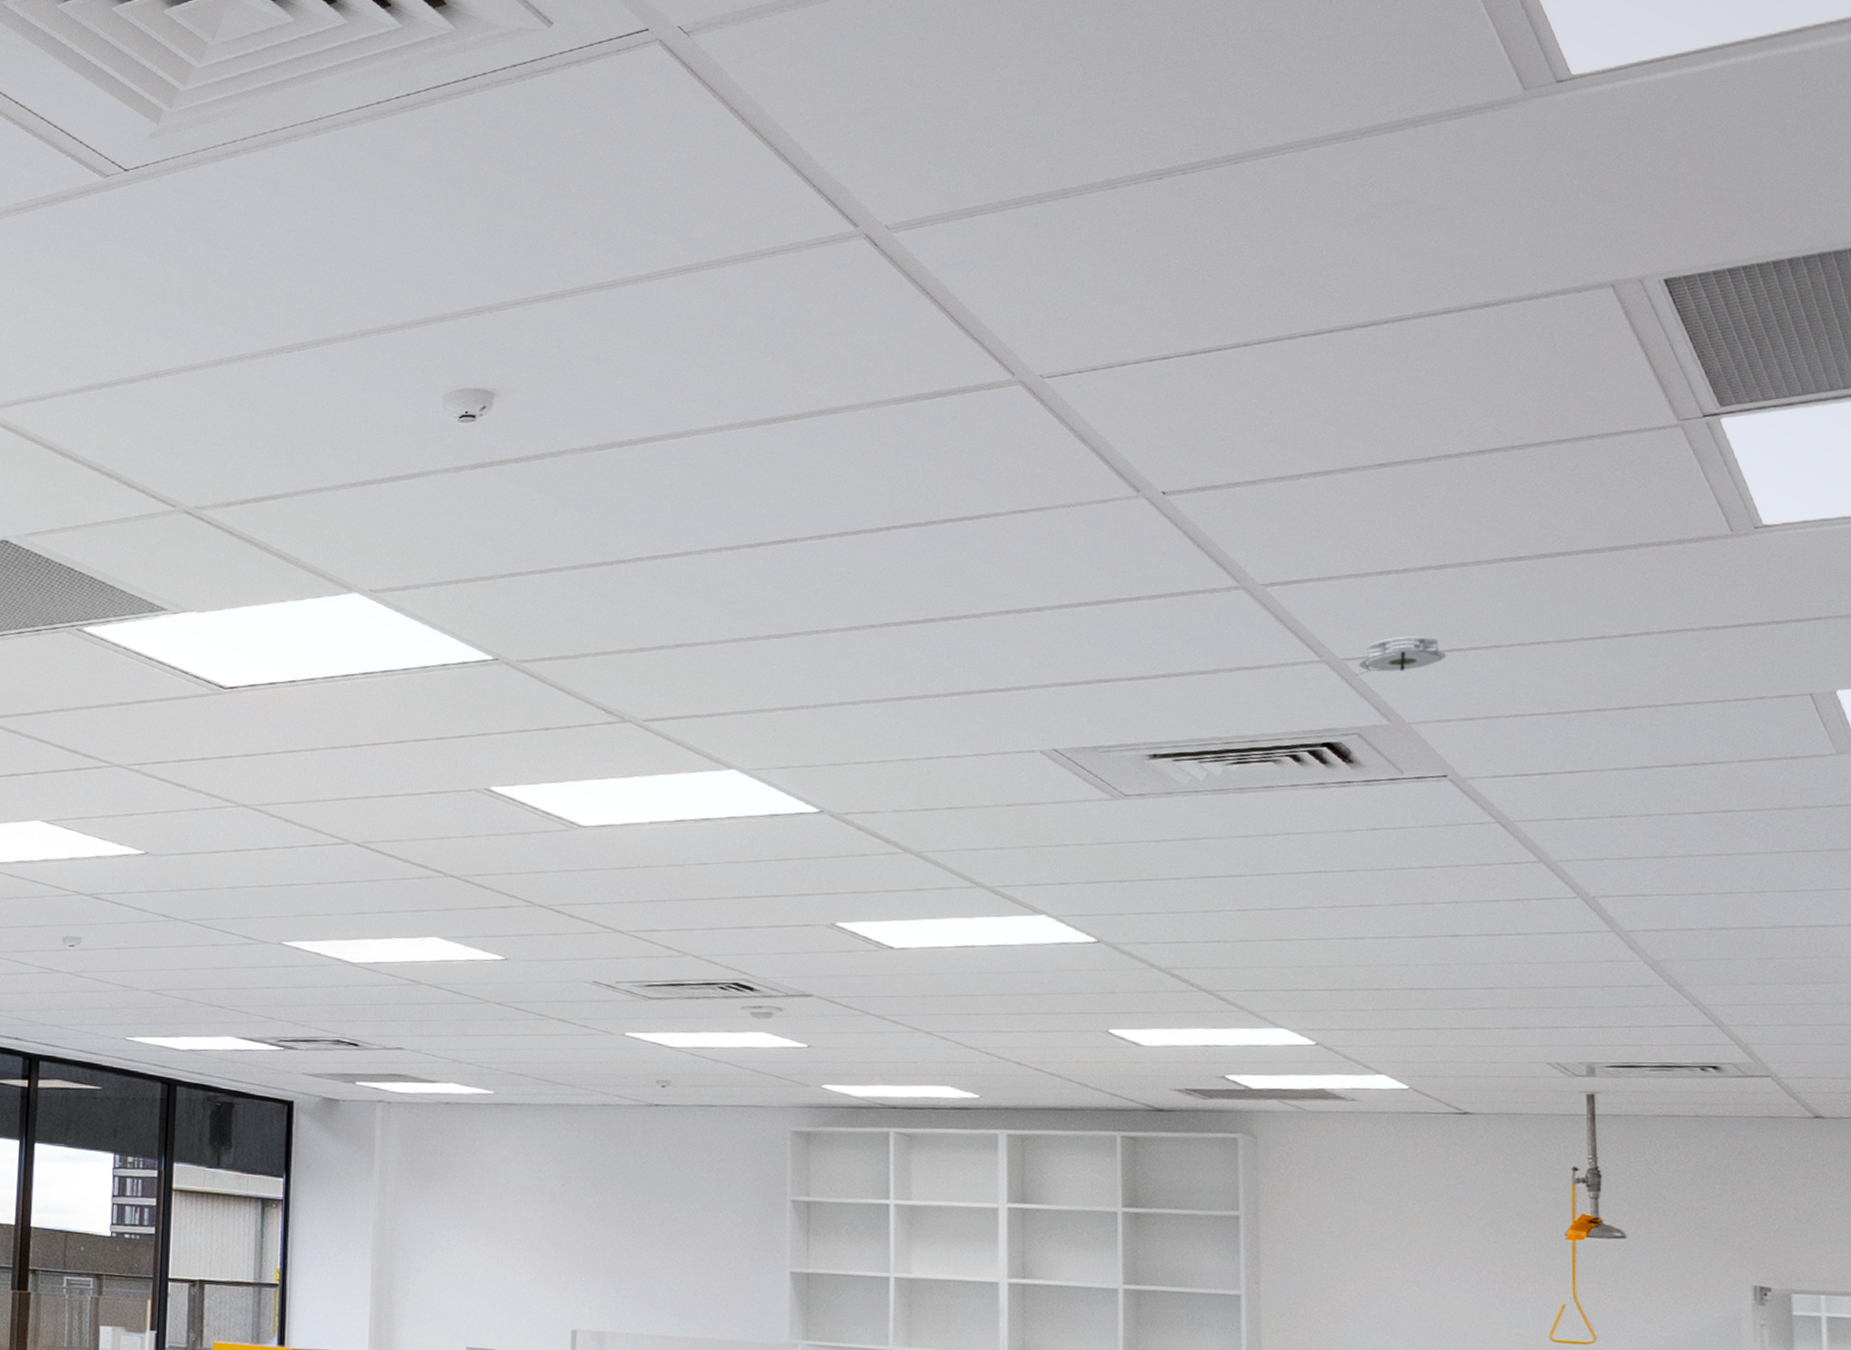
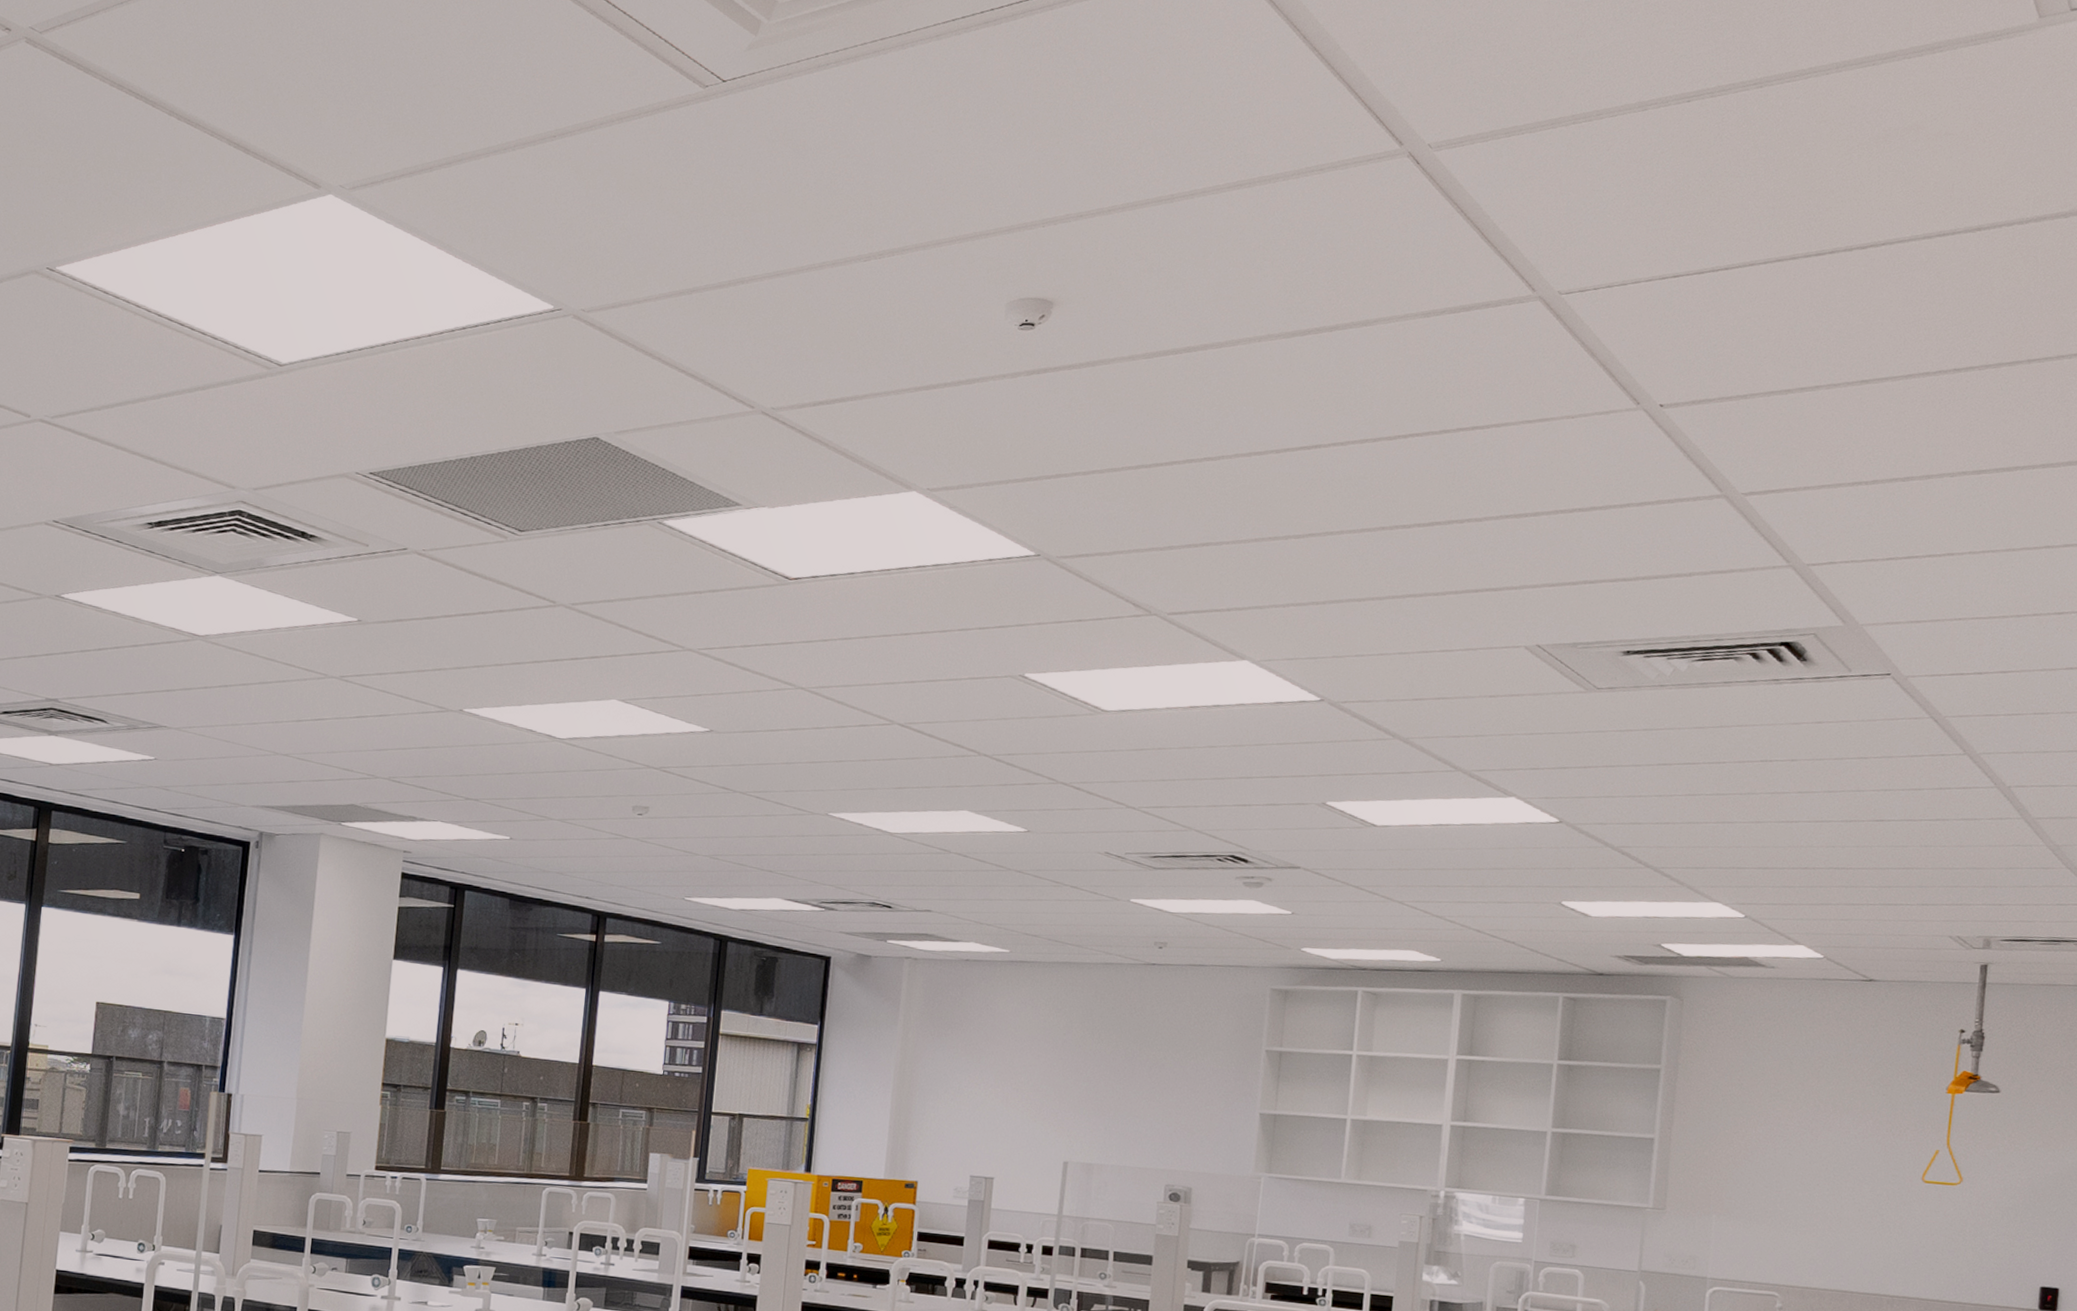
smoke detector: present [1356,636,1447,676] -> none [1819,543,1903,580]

